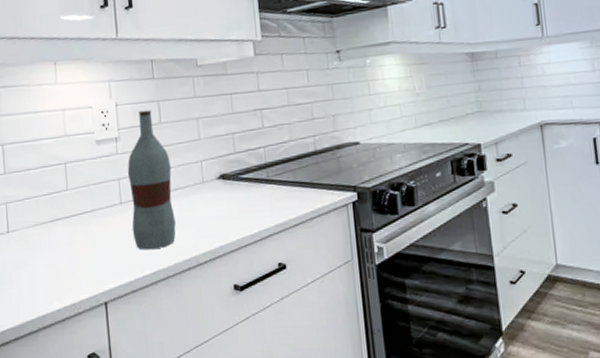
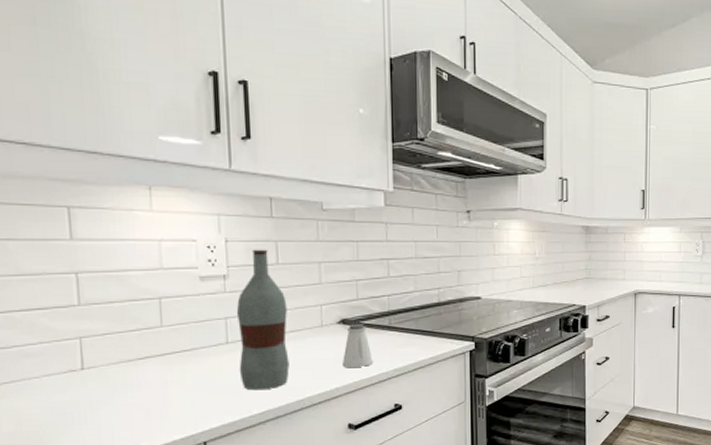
saltshaker: none [224,178,254,224] -> present [341,324,373,367]

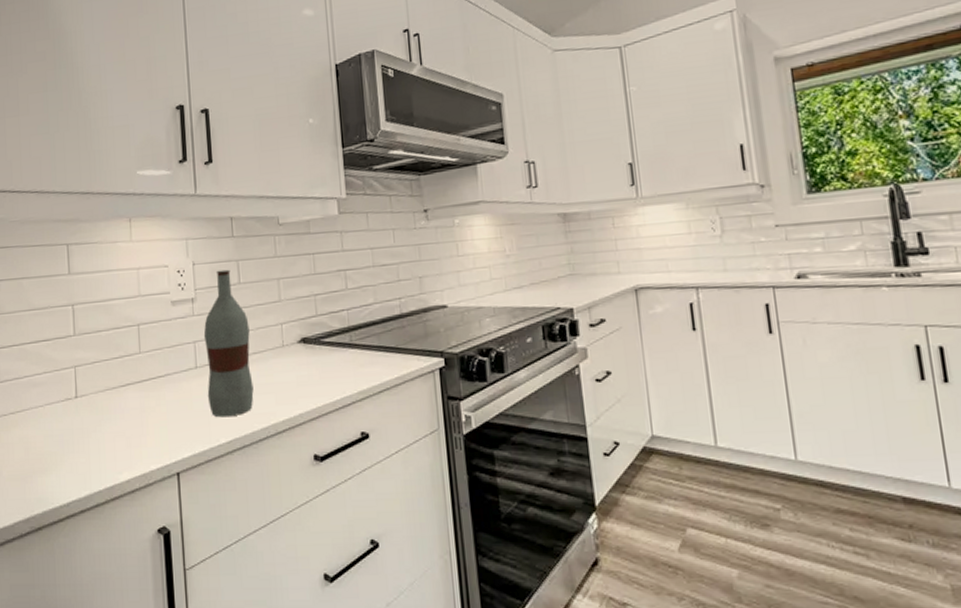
saltshaker: present [341,324,373,367] -> none [304,342,335,391]

